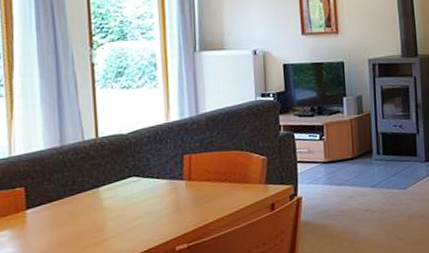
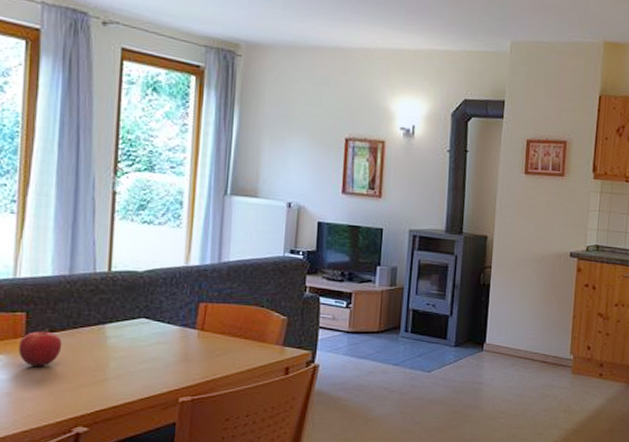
fruit: none [21,199,62,237] -> present [18,328,63,366]

